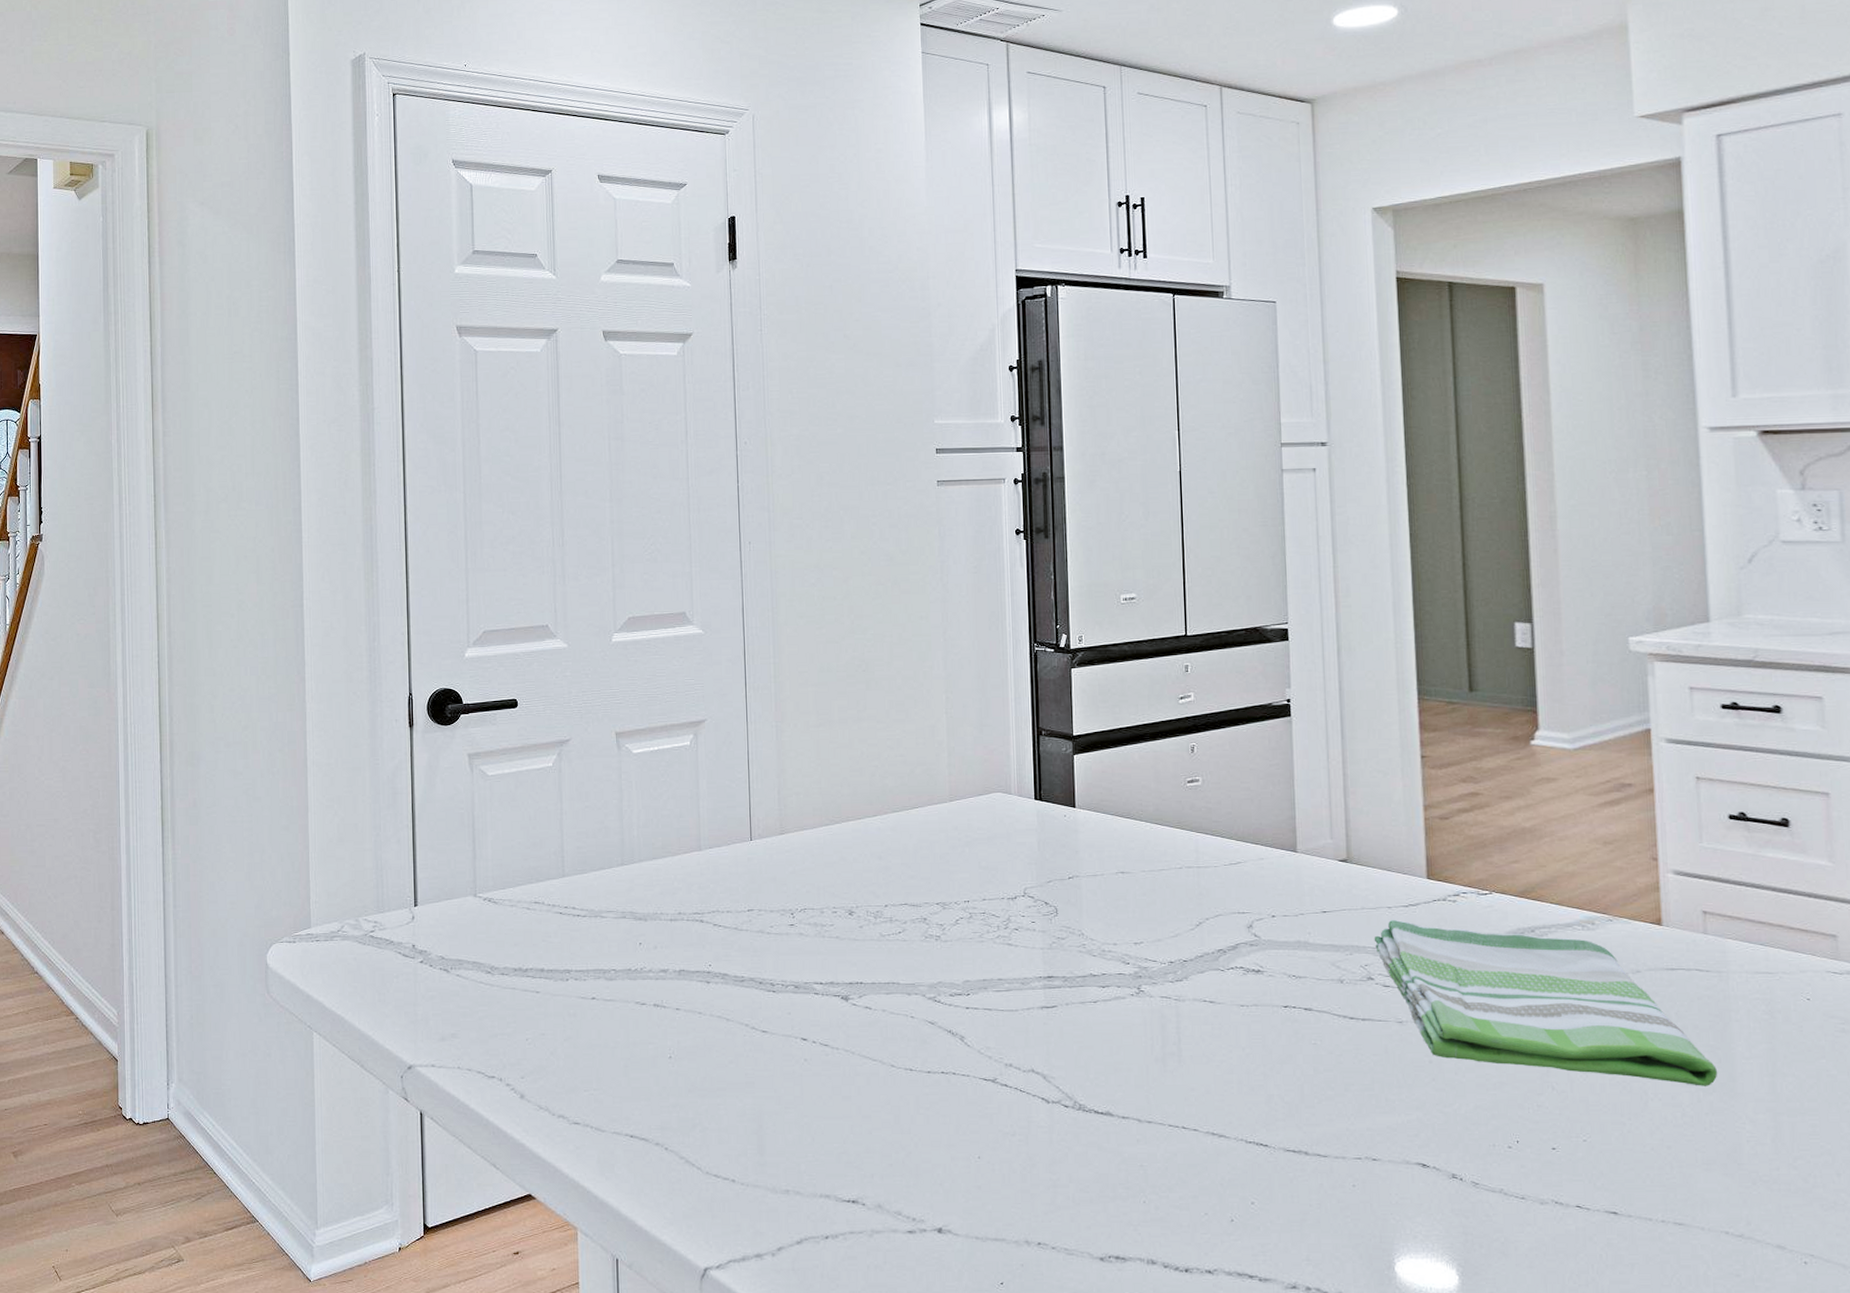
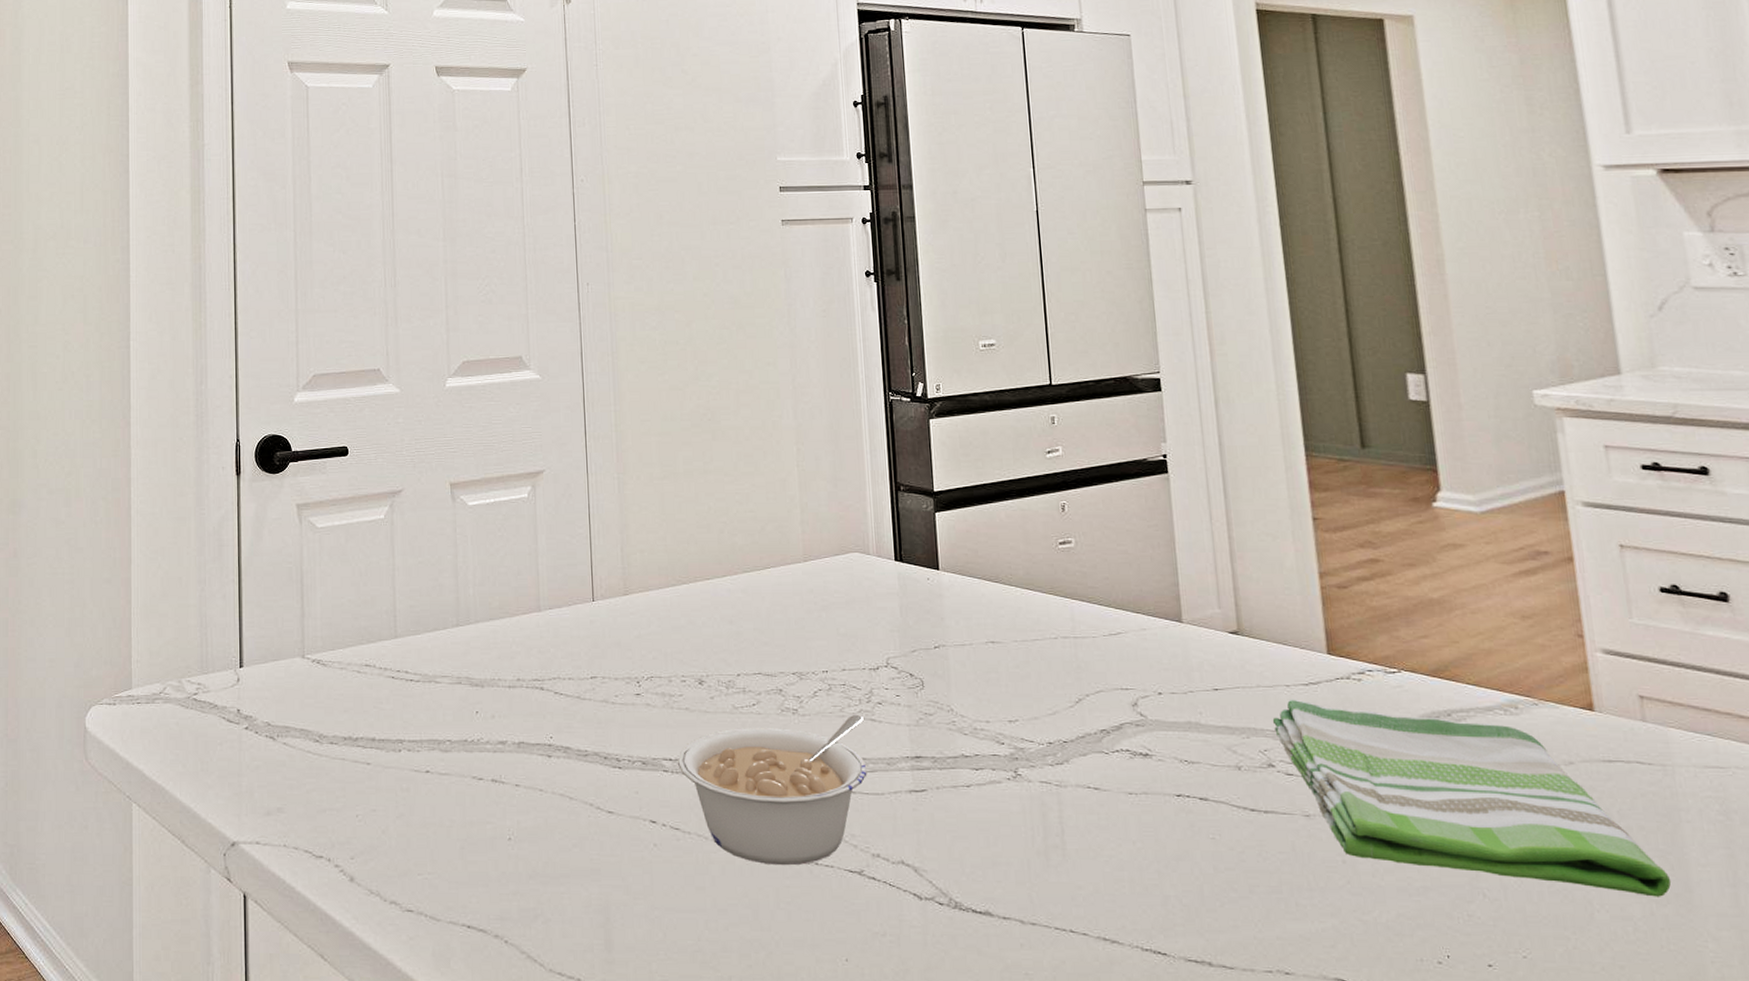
legume: none [827,940,1003,1076] -> present [677,715,867,866]

